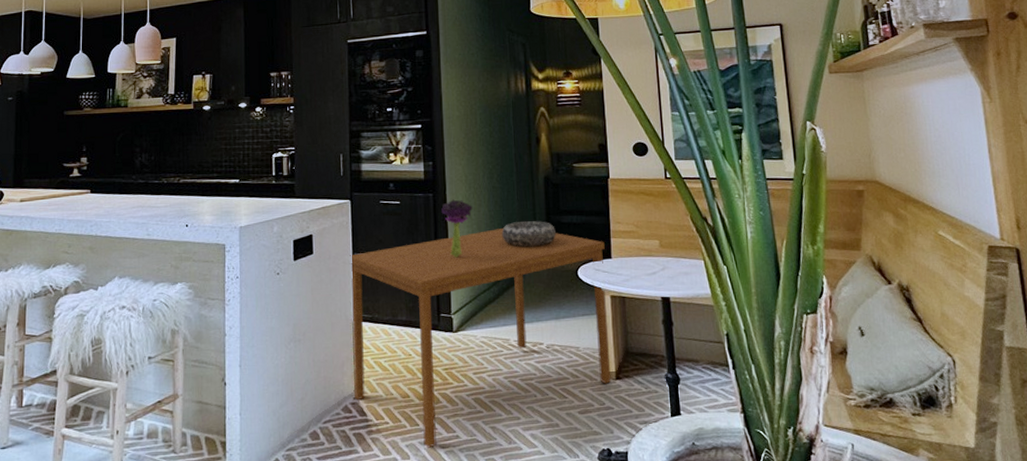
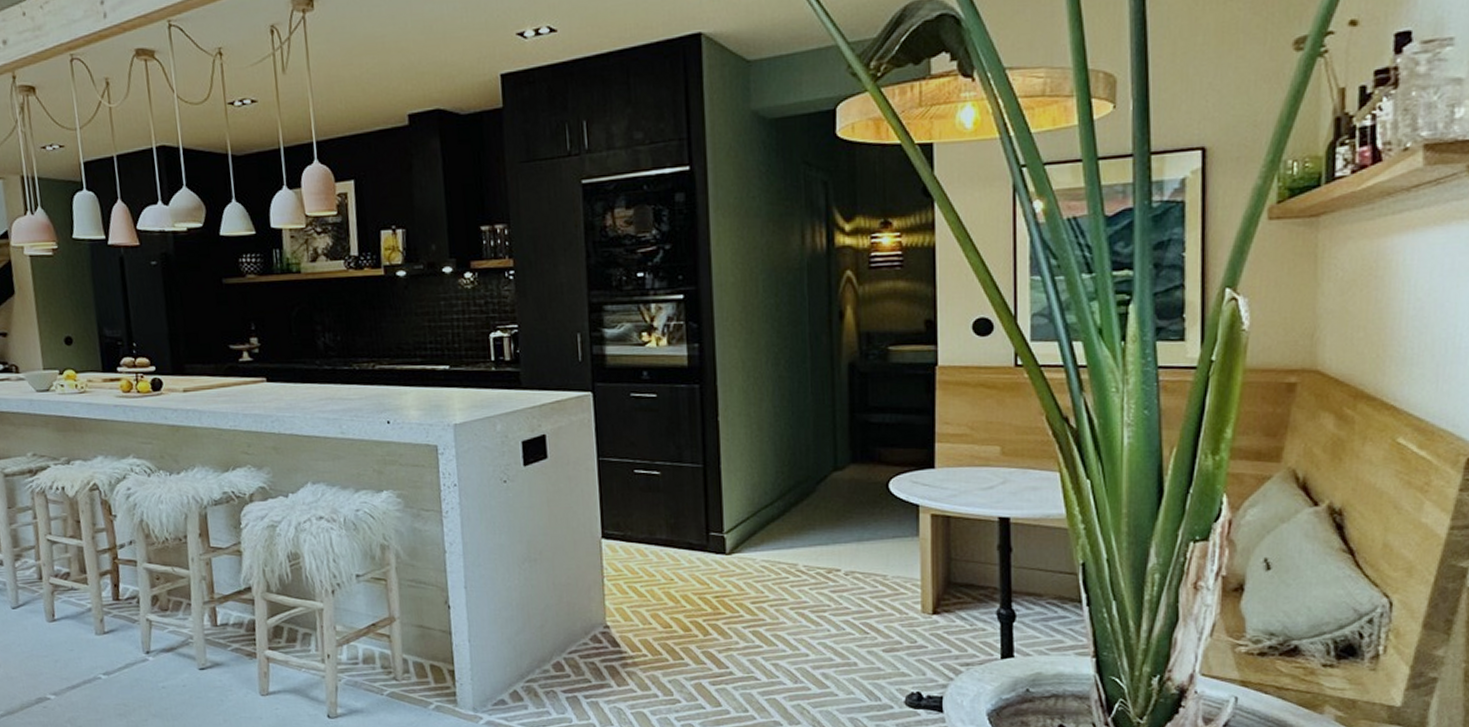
dining table: present [350,227,612,448] -> none [594,428,927,685]
bouquet: present [441,199,473,258] -> none [711,392,752,465]
decorative bowl: present [501,221,556,247] -> none [789,420,861,453]

